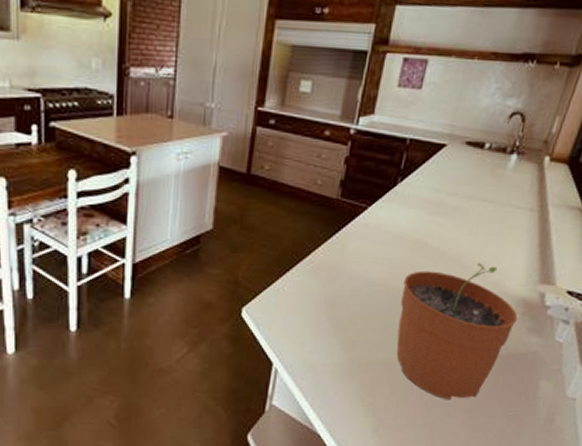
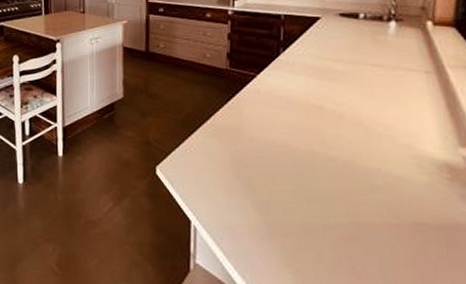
plant pot: present [396,263,518,400] -> none [306,125,445,274]

